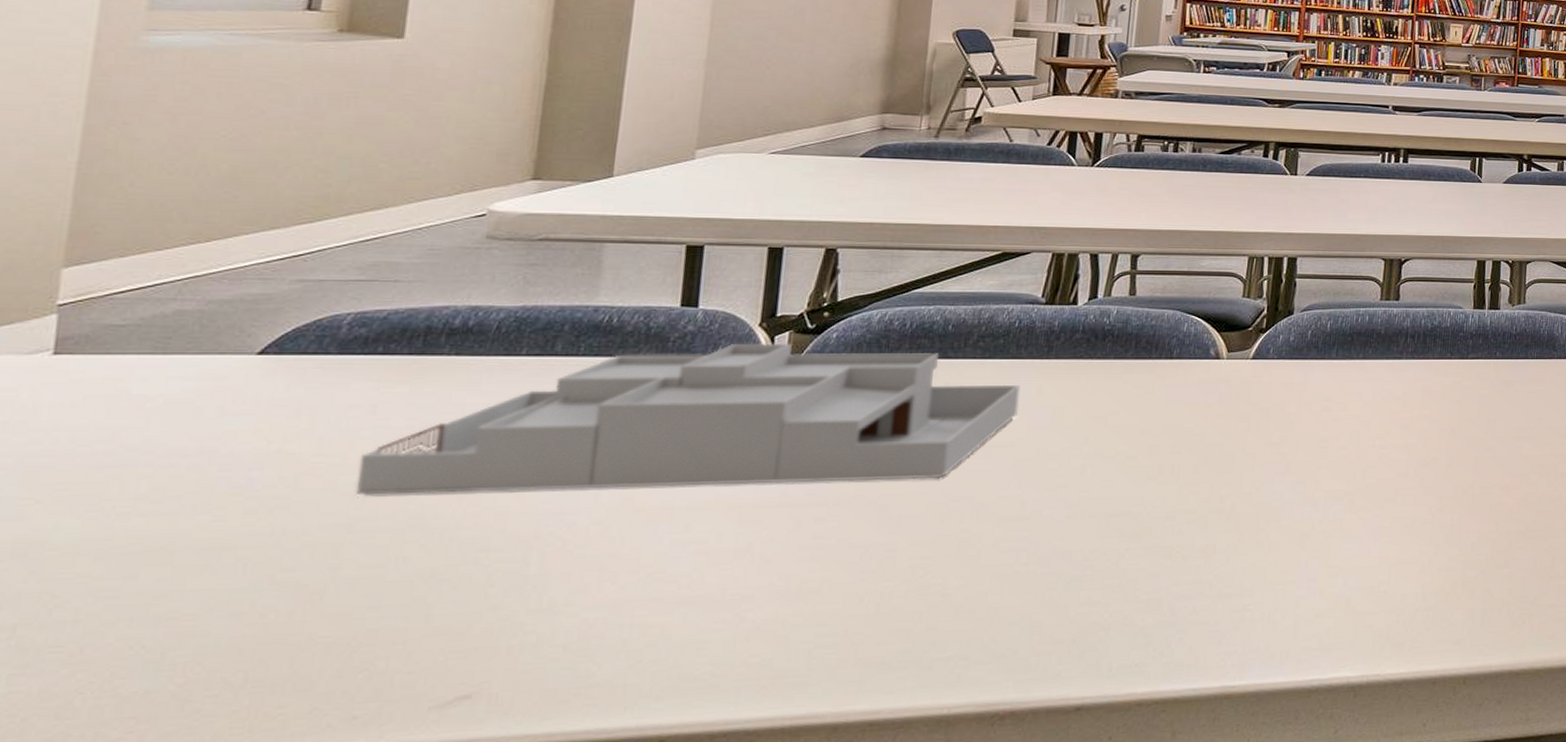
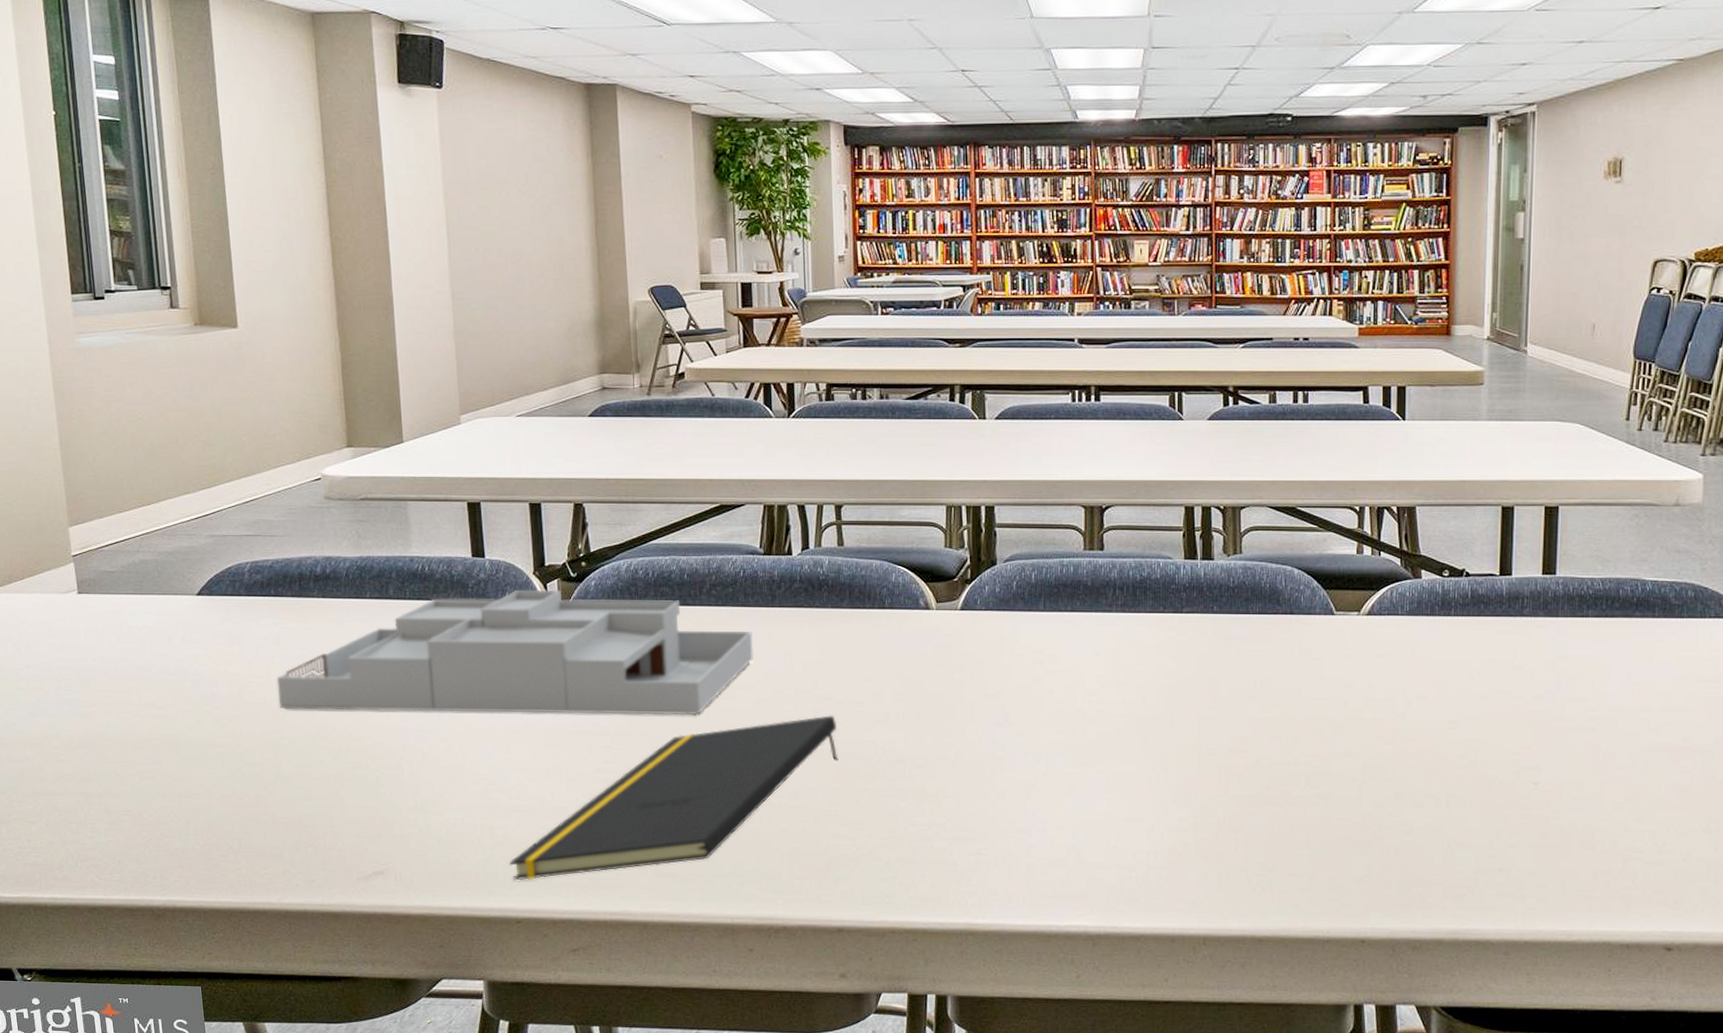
notepad: none [661,472,1104,690] -> present [509,715,839,881]

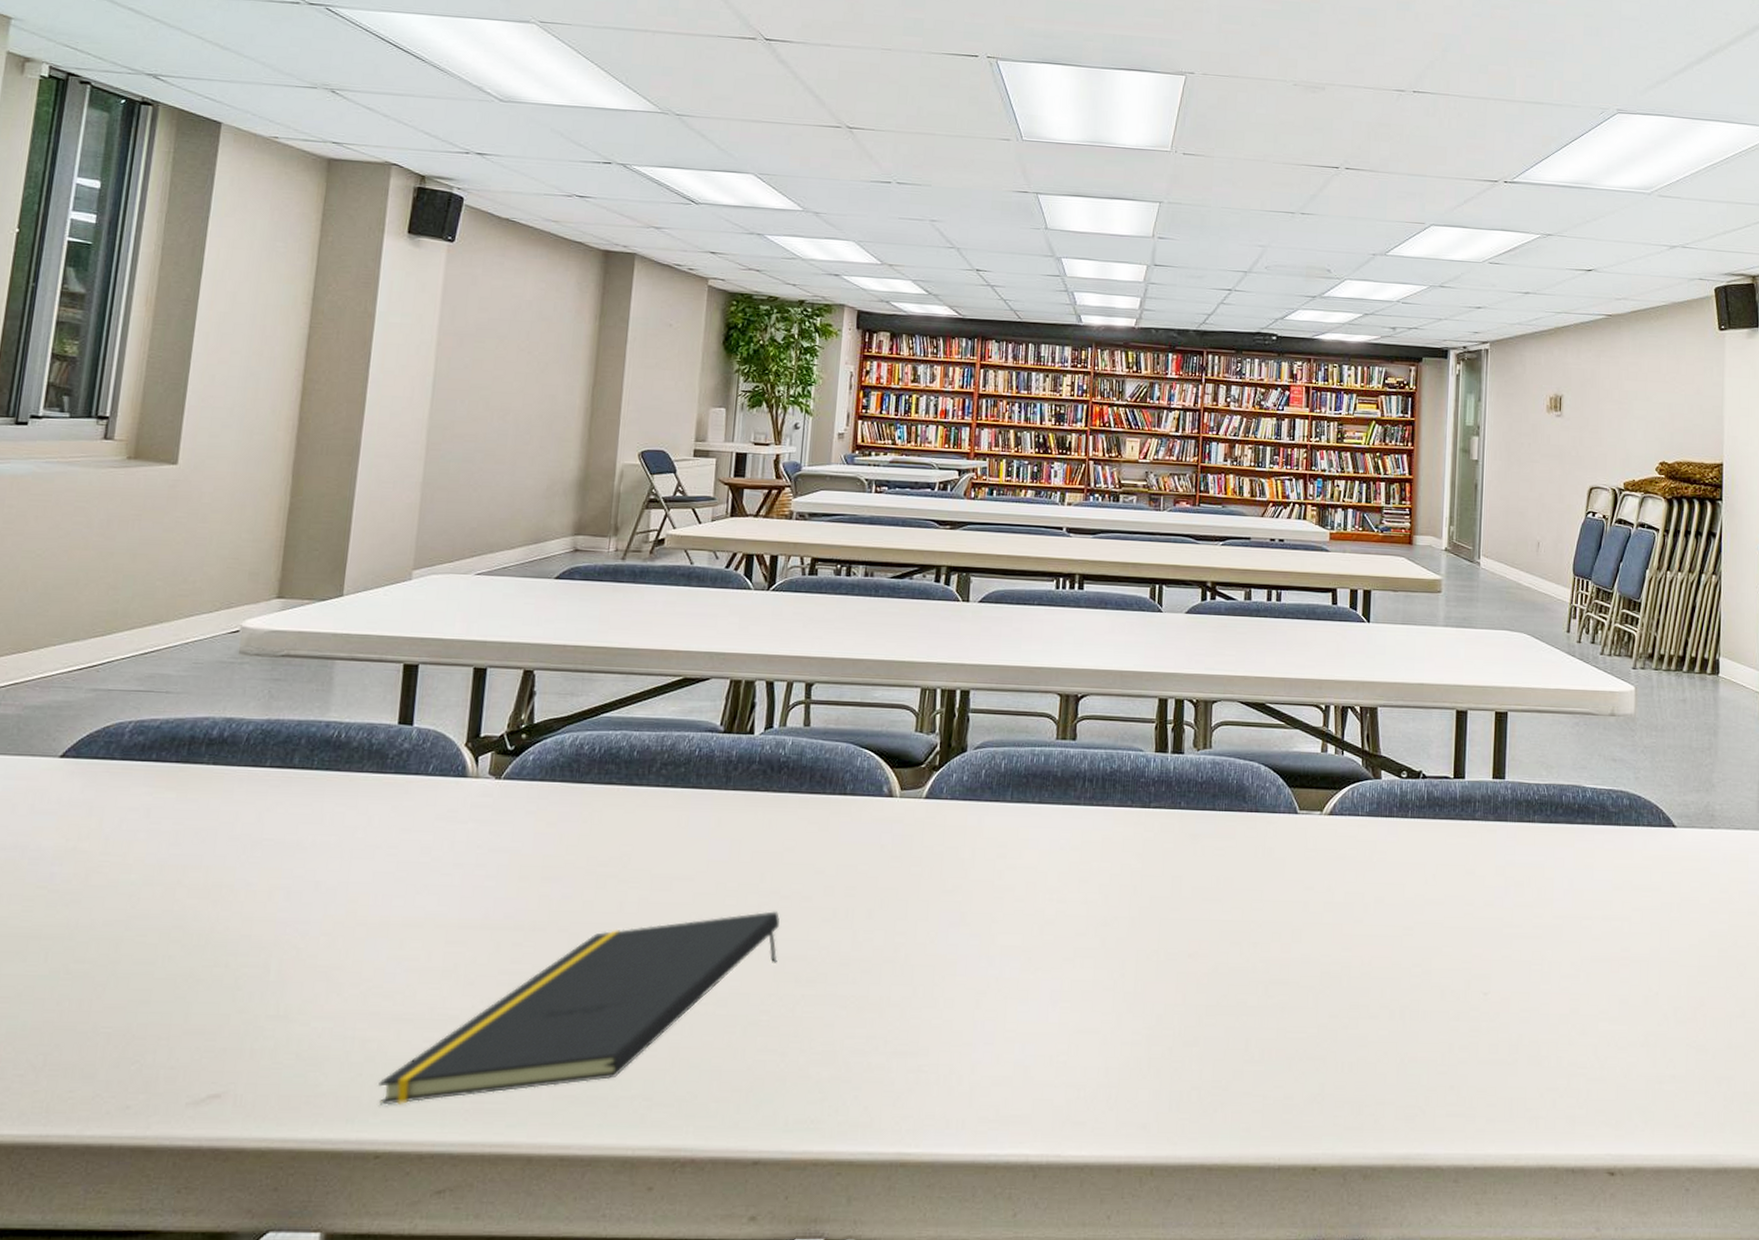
desk organizer: present [276,590,753,715] -> none [132,763,700,909]

